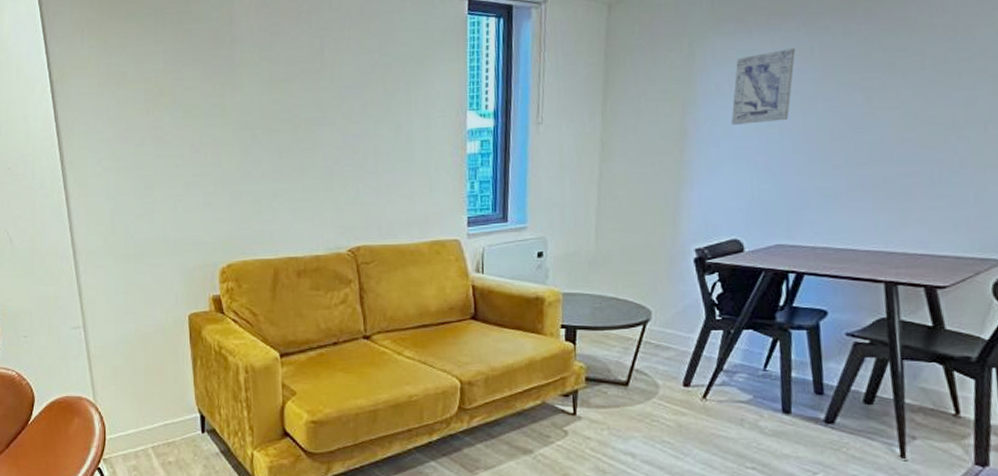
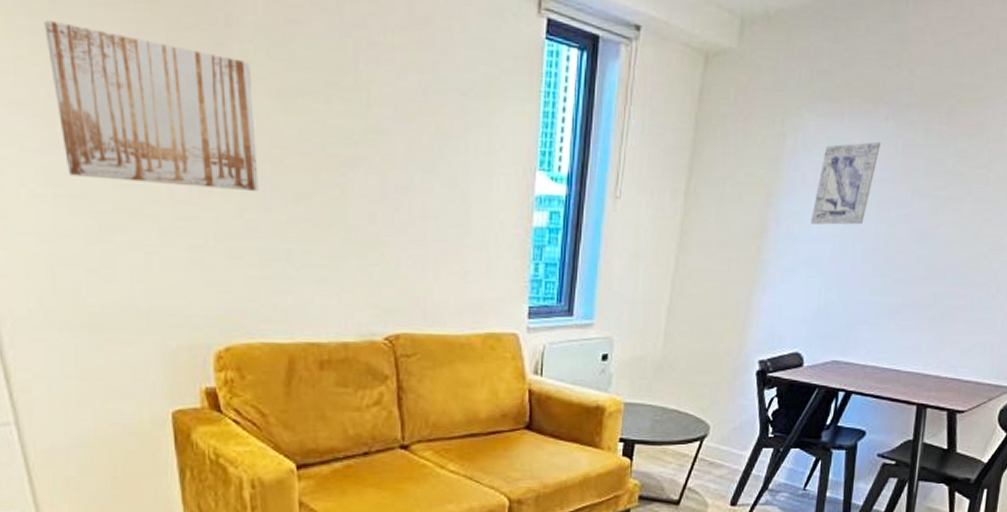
wall art: none [117,58,253,154] -> present [44,20,259,191]

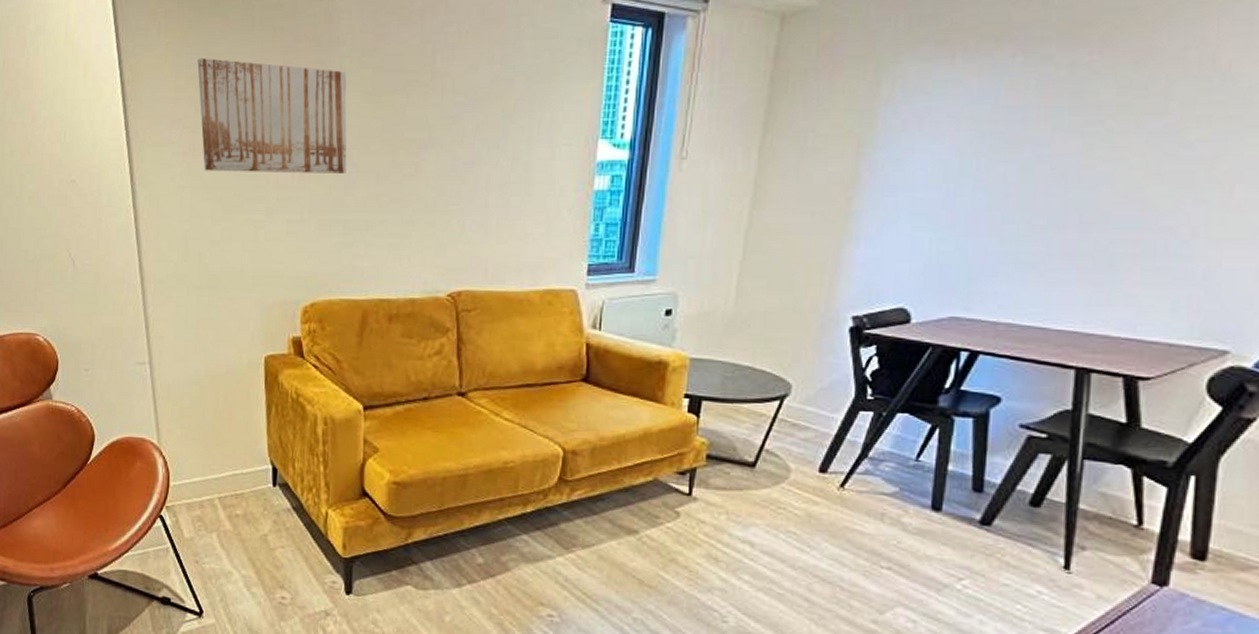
wall art: present [811,141,880,225] -> none [916,79,1006,171]

